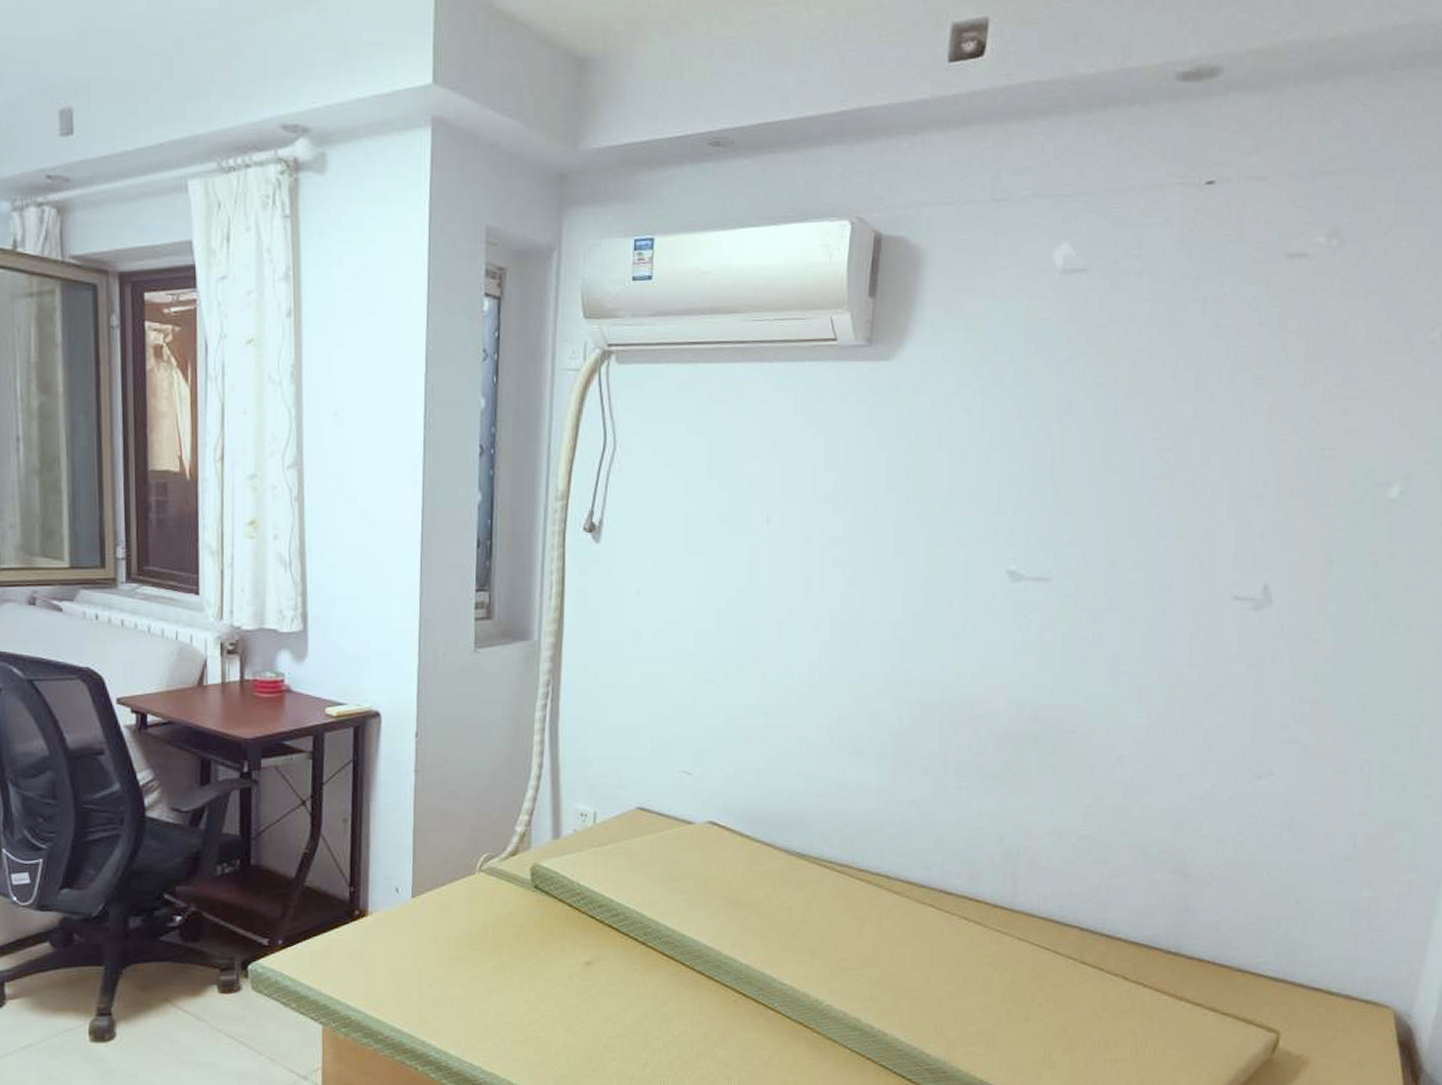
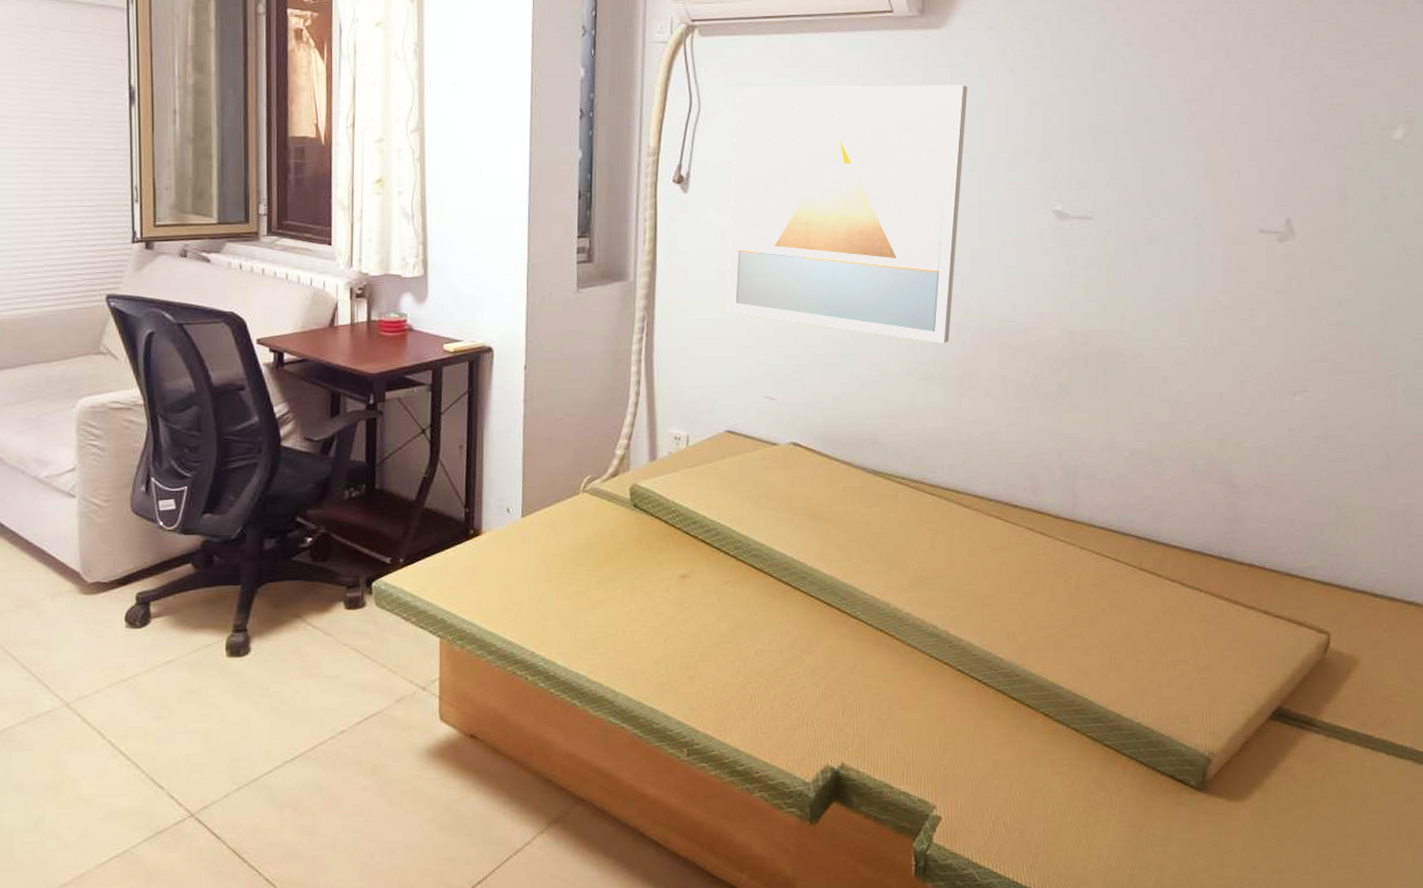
wall art: none [641,423,917,716] -> present [727,85,968,344]

